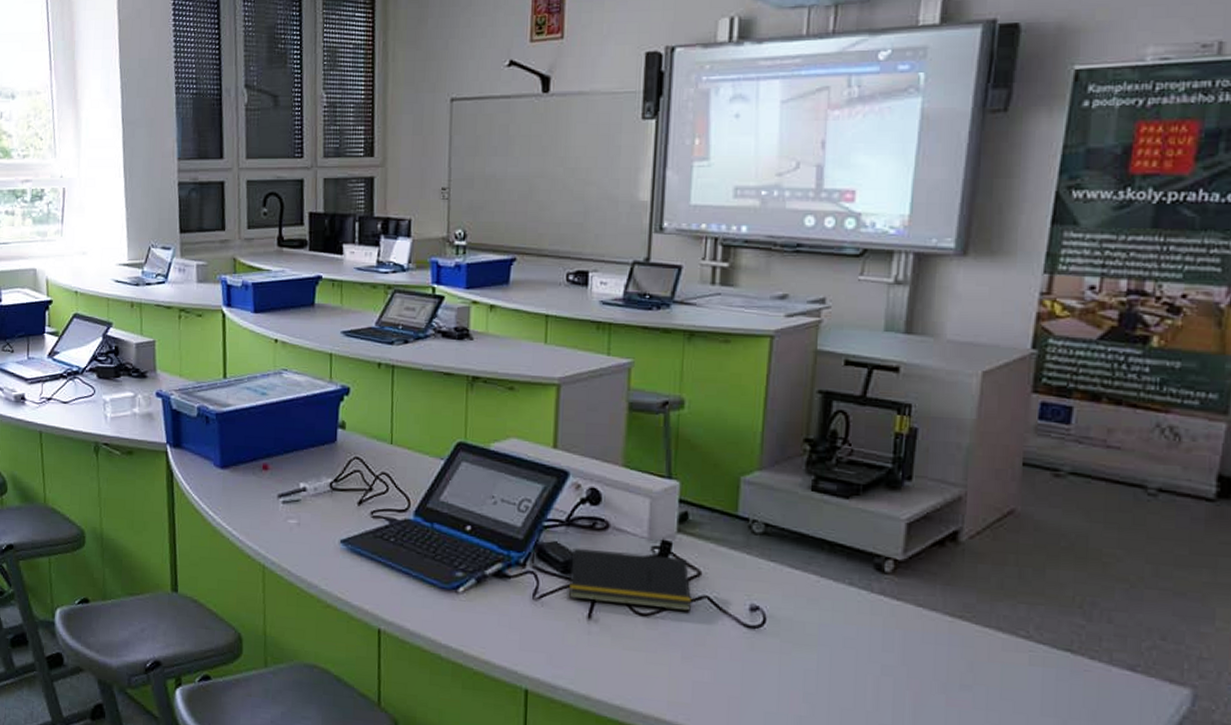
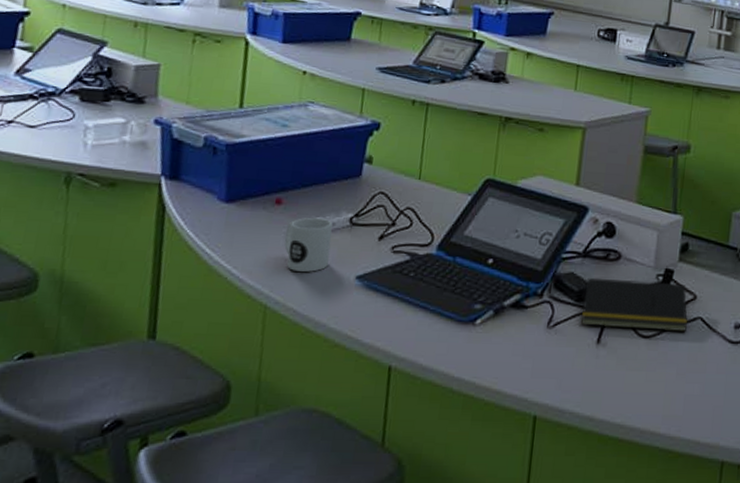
mug: none [273,482,315,535] -> present [284,217,333,272]

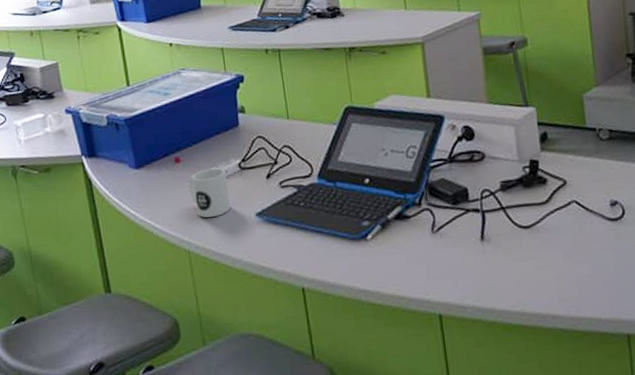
notepad: present [581,277,688,331] -> none [457,172,564,226]

